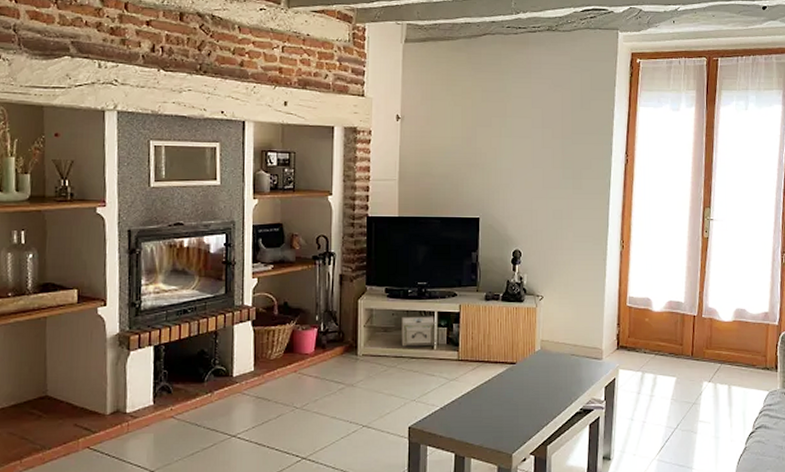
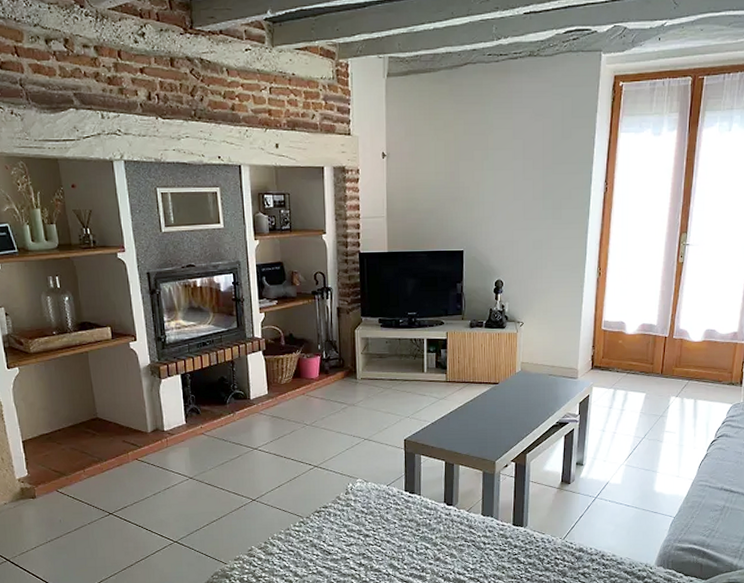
decorative box: present [401,316,436,347] -> none [394,343,426,371]

